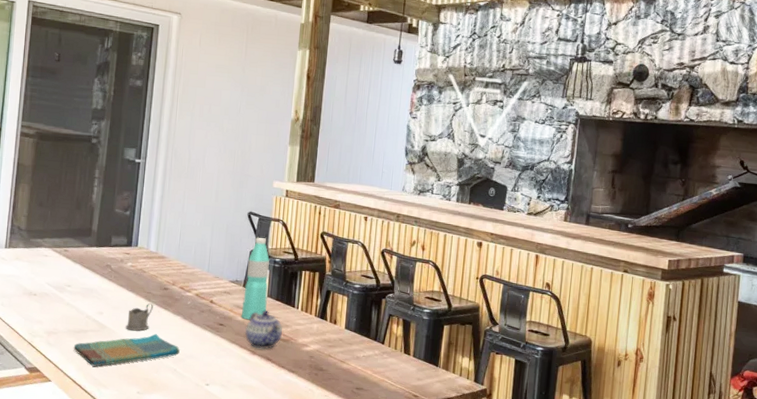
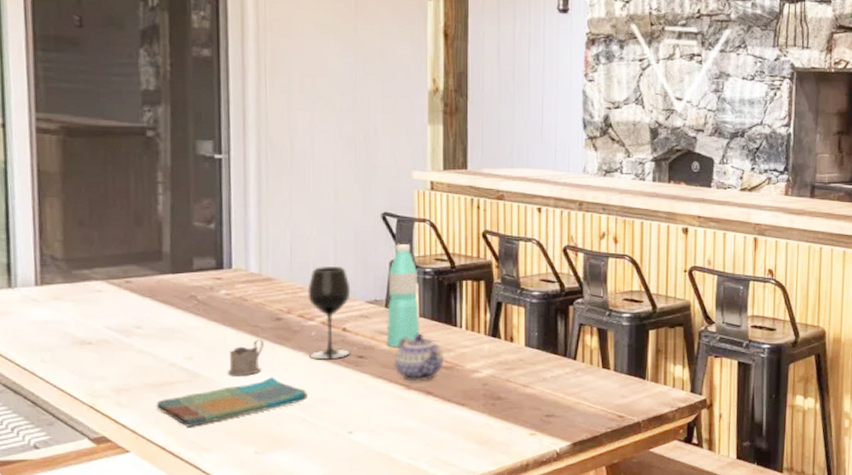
wineglass: none [184,250,220,325] -> present [307,265,351,360]

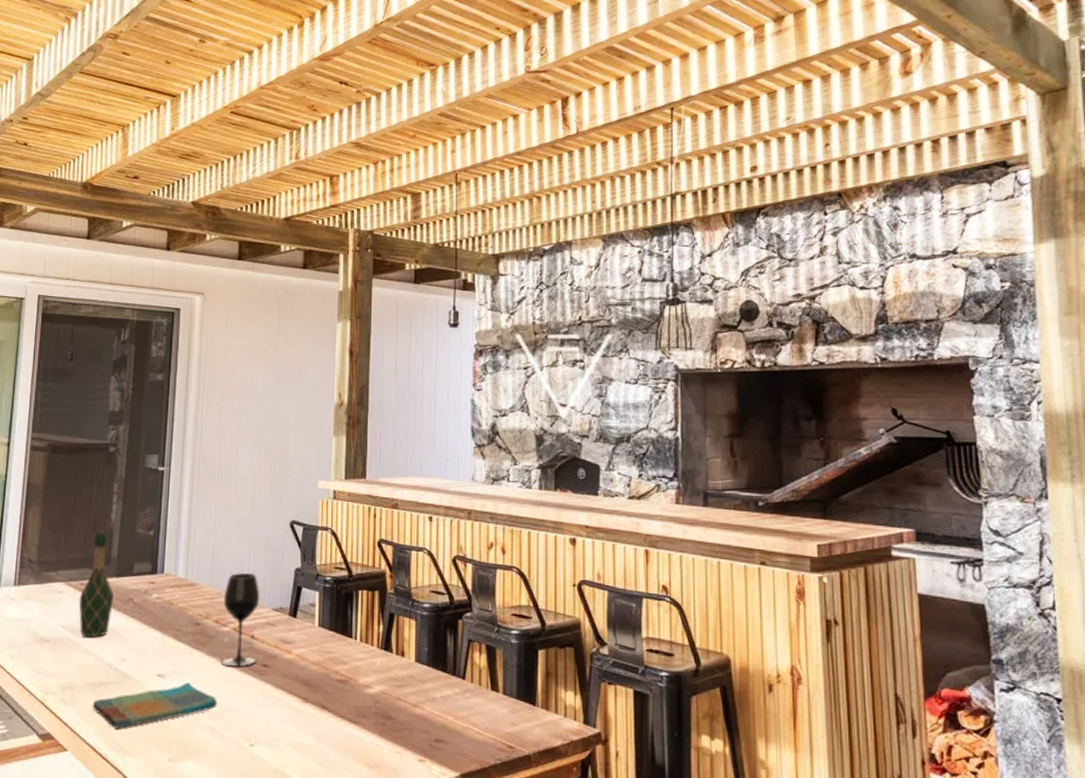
wine bottle: none [125,226,171,337] -> present [79,532,113,638]
tea glass holder: present [228,338,264,376] -> none [152,642,184,680]
water bottle: present [386,243,421,348] -> none [288,551,320,658]
teapot: present [393,334,443,382] -> none [293,644,339,695]

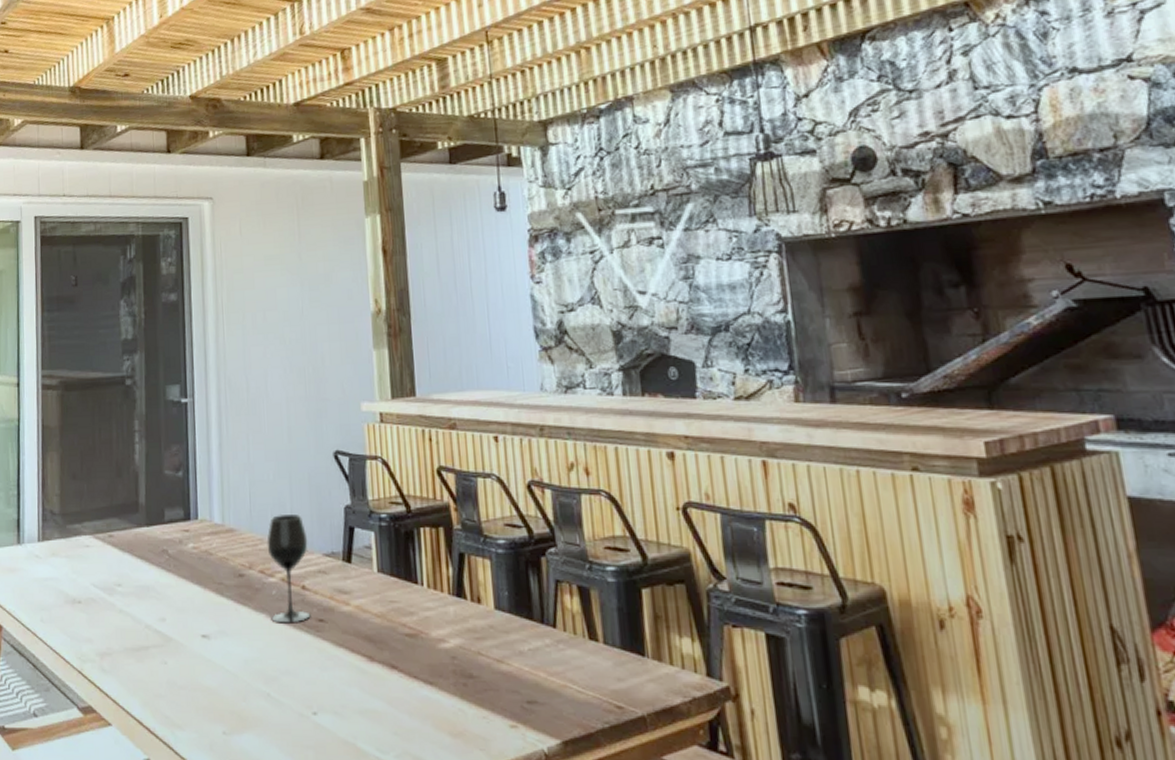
wine bottle: present [79,532,113,638] -> none [108,476,146,596]
dish towel: present [92,682,217,729] -> none [134,643,271,699]

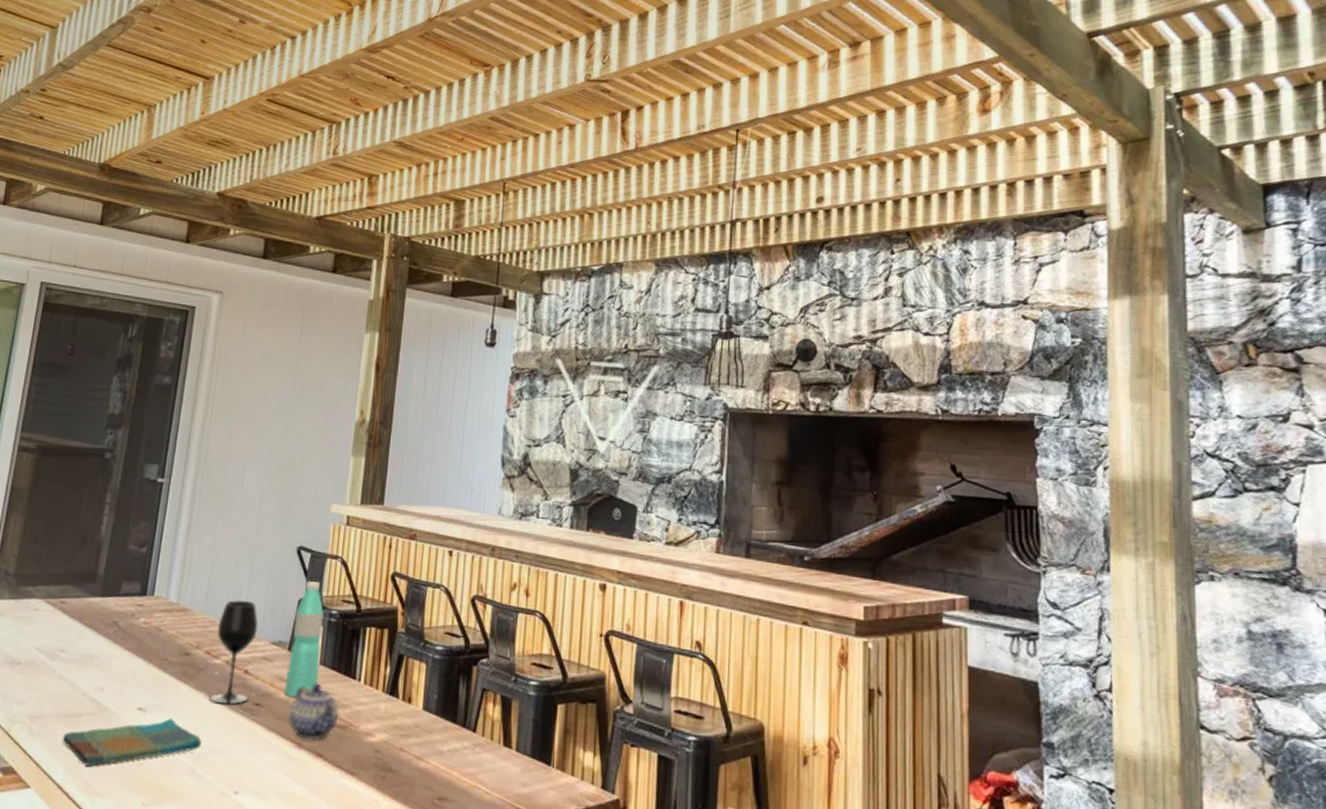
dish towel: none [134,643,271,699] -> present [62,718,202,766]
water bottle: none [344,485,380,610] -> present [284,580,325,698]
teapot: none [354,593,407,652] -> present [288,684,339,741]

